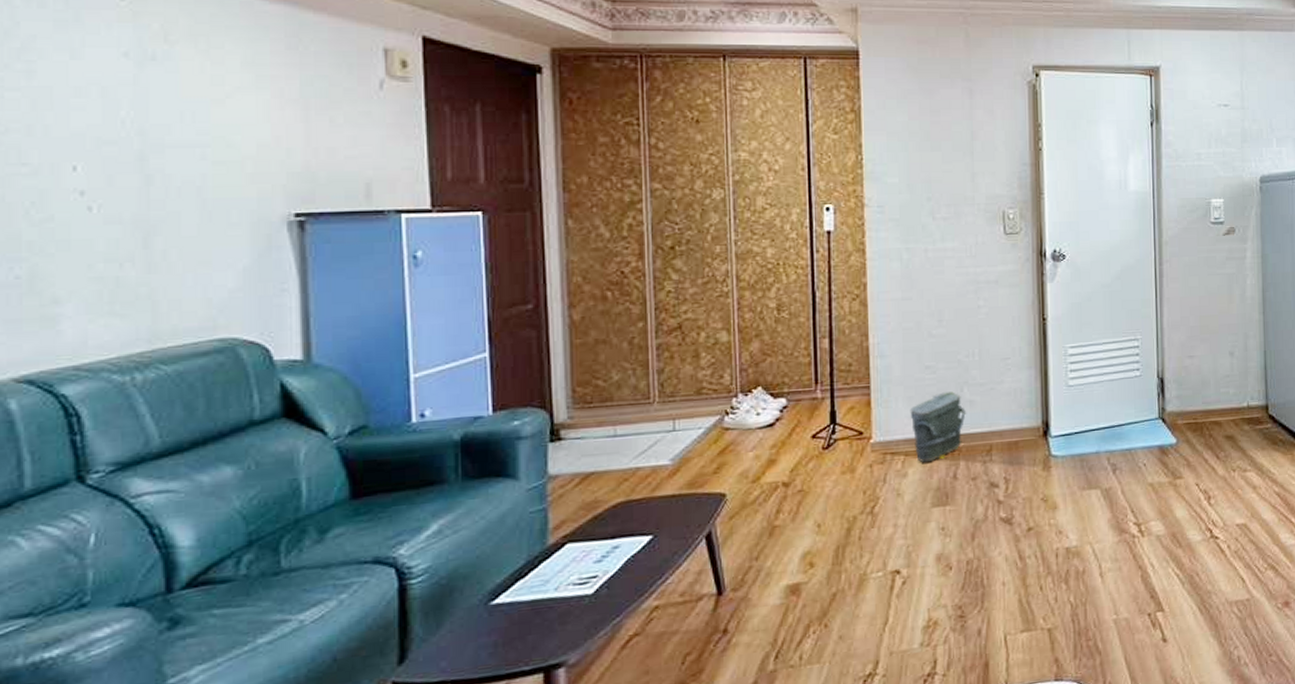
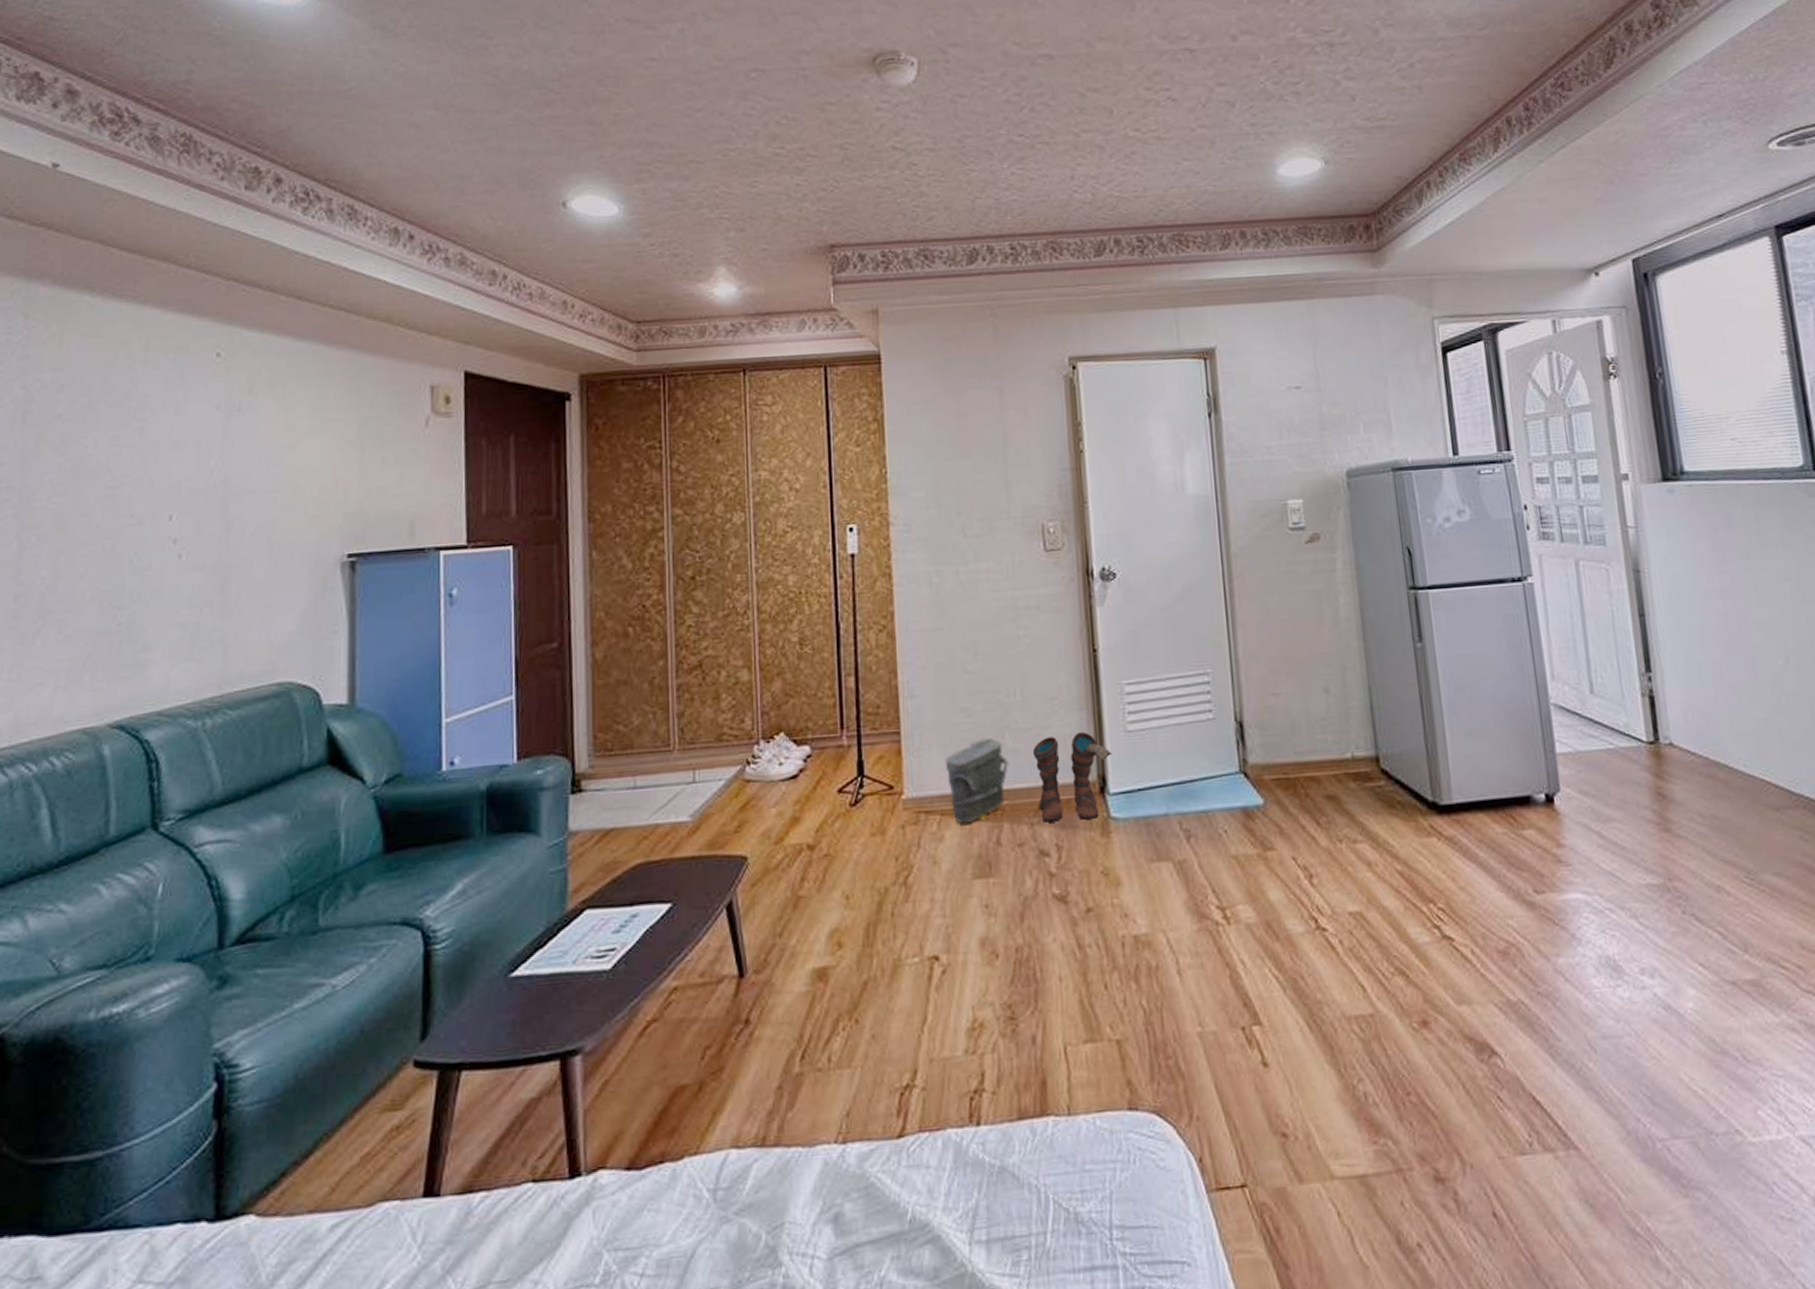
boots: none [987,386,1055,460] -> present [1032,731,1112,823]

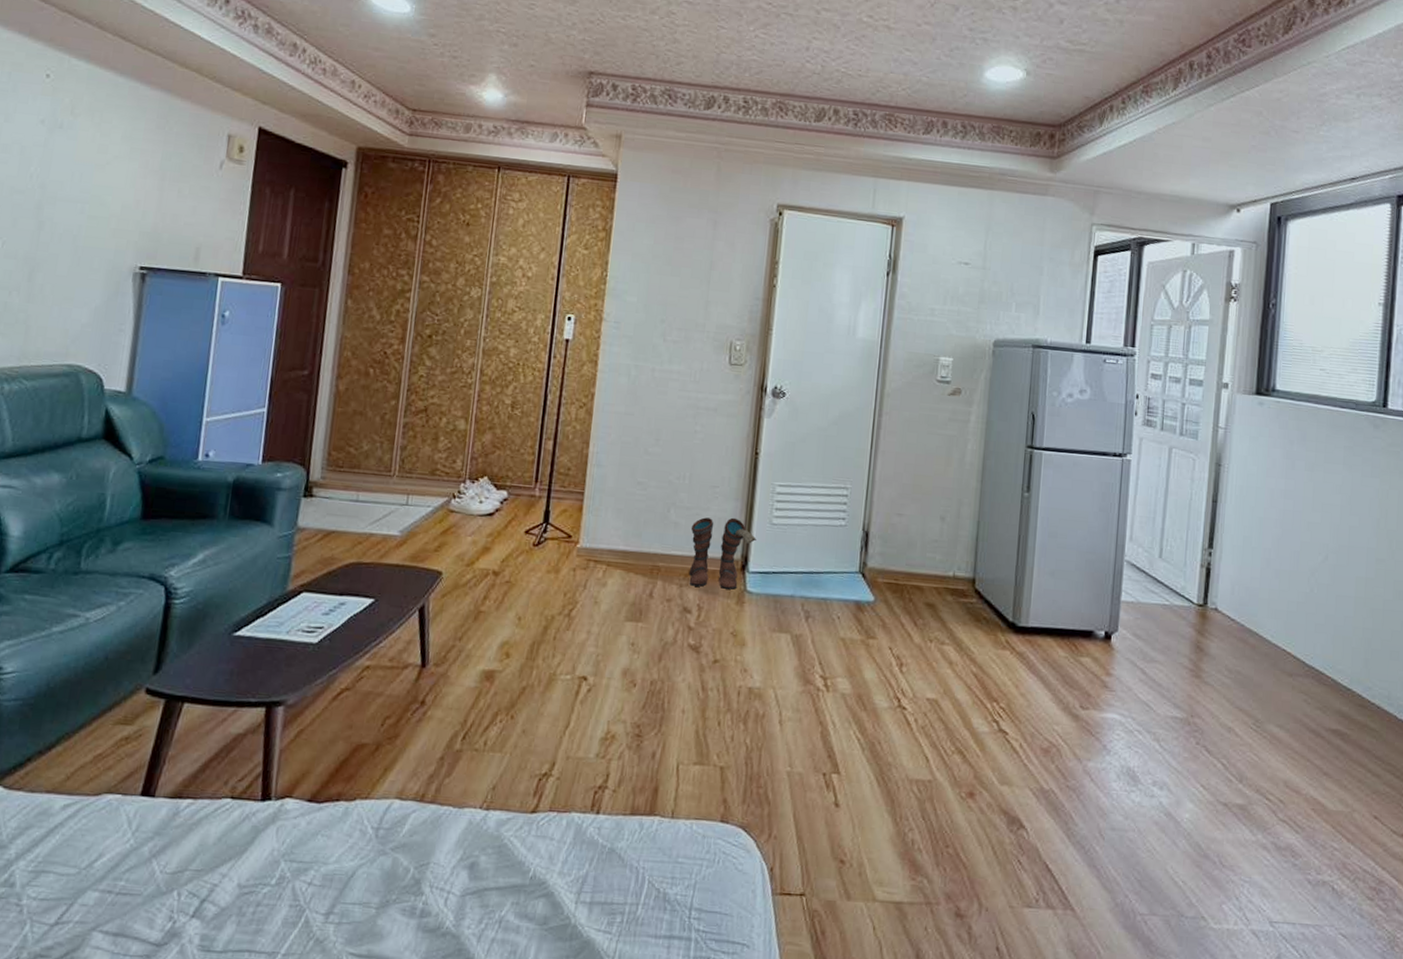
bag: present [945,738,1010,824] -> none [617,510,671,576]

